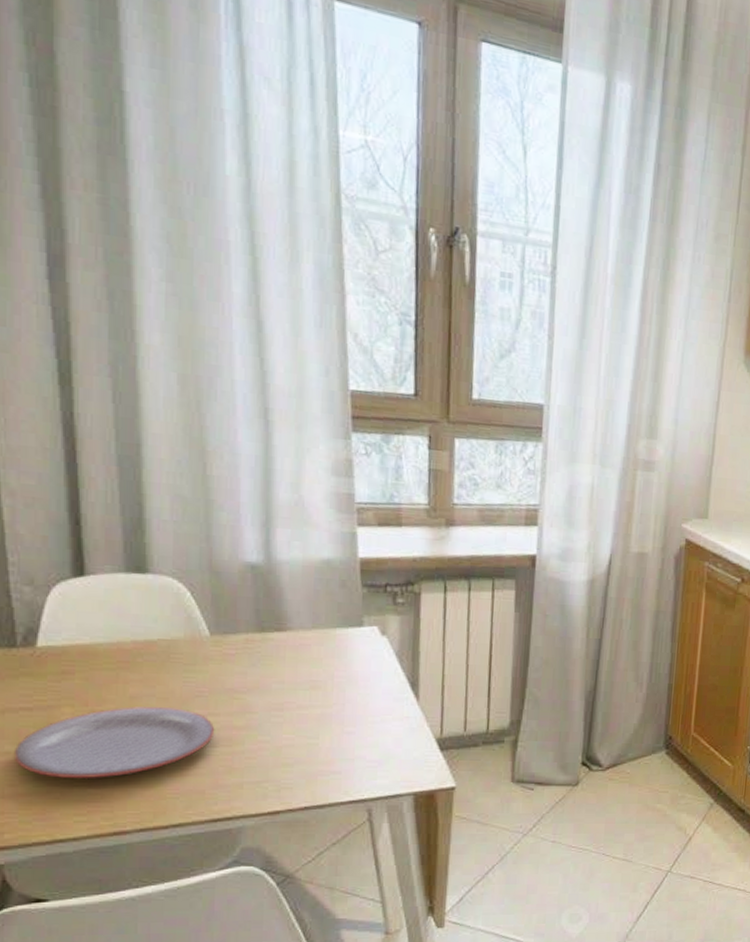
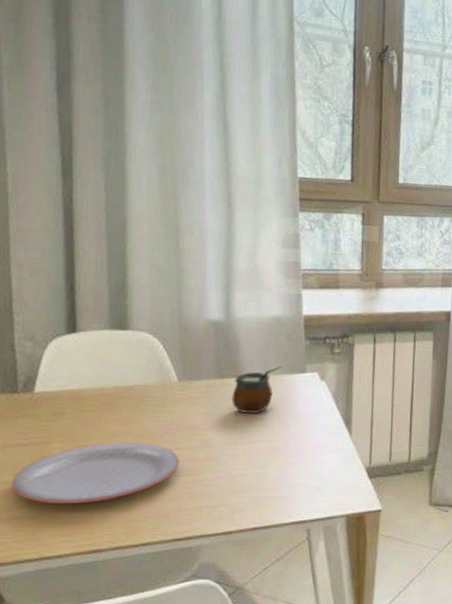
gourd: none [275,617,335,674] -> present [231,365,283,414]

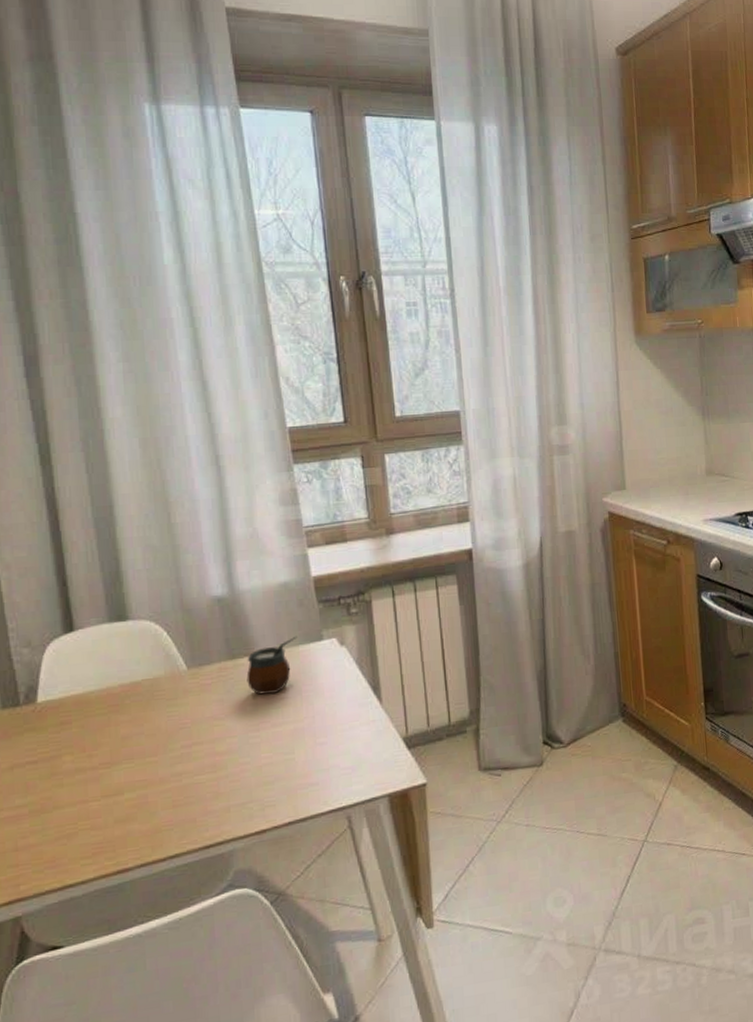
plate: present [11,441,180,504] -> none [23,742,200,825]

